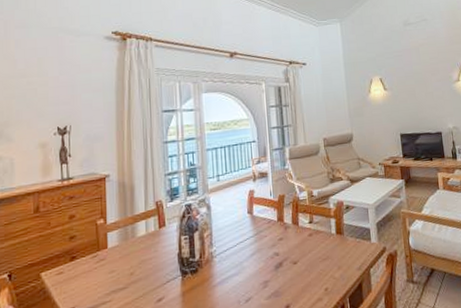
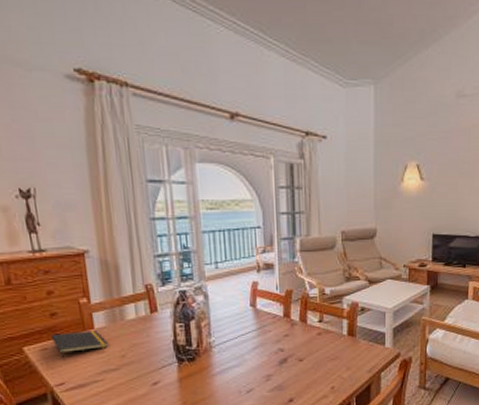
notepad: none [67,250,119,284] -> present [50,331,109,361]

